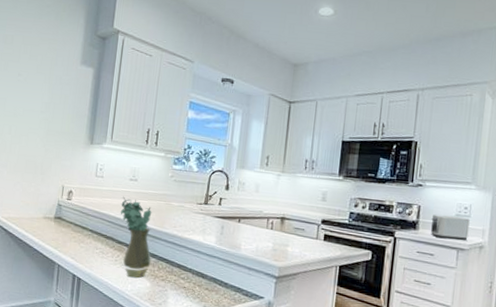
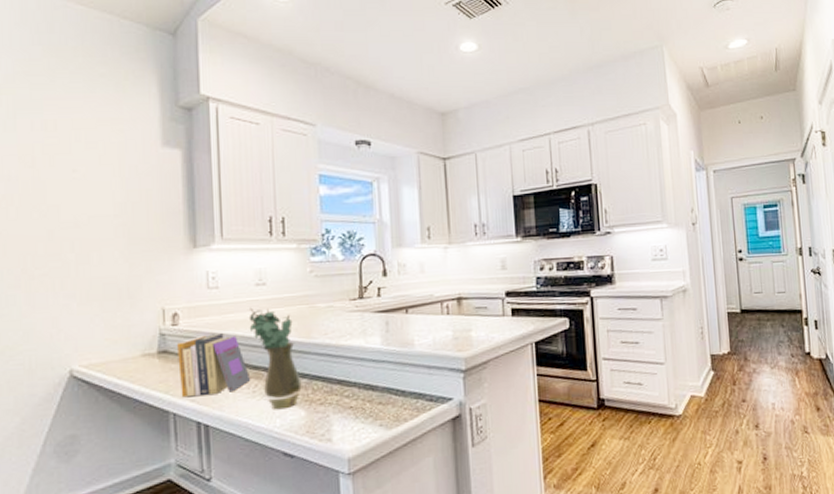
books: none [65,211,116,258] -> present [177,333,251,398]
toaster: present [431,214,470,240] -> none [627,260,669,289]

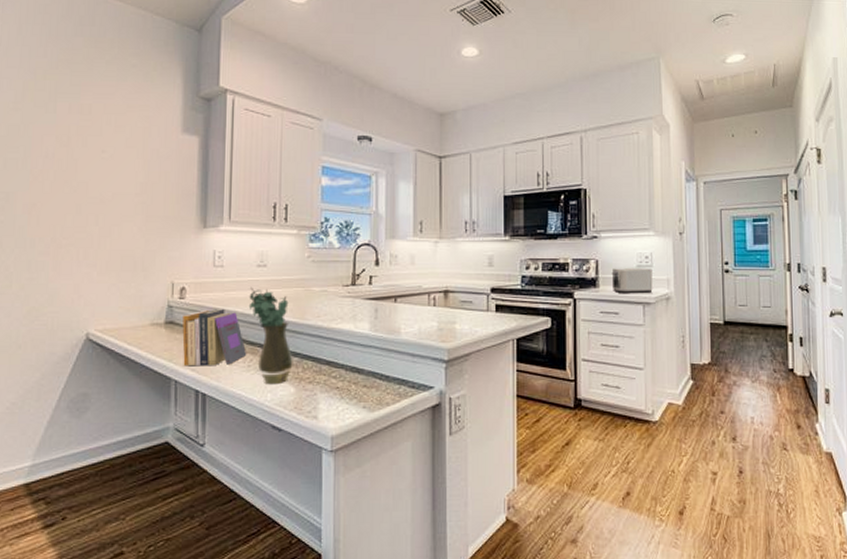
toaster: none [627,260,669,289] -> present [611,267,653,294]

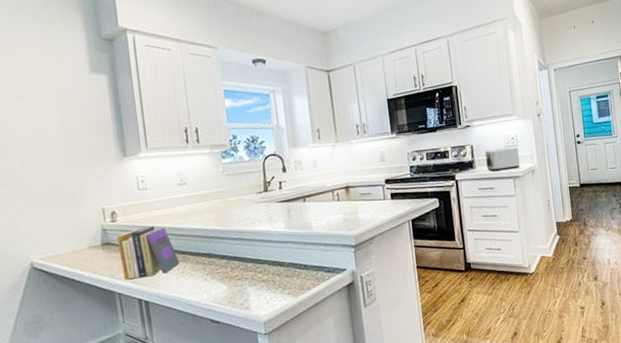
vase: present [248,287,293,385] -> none [174,203,223,286]

